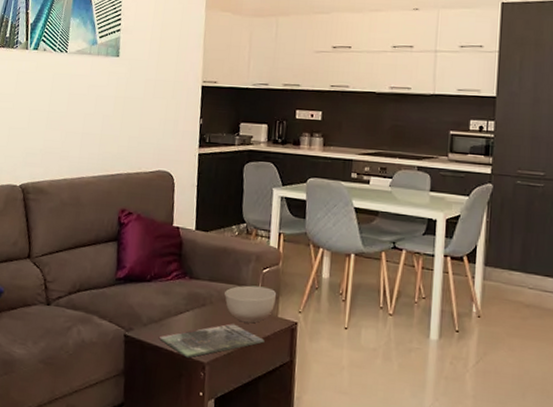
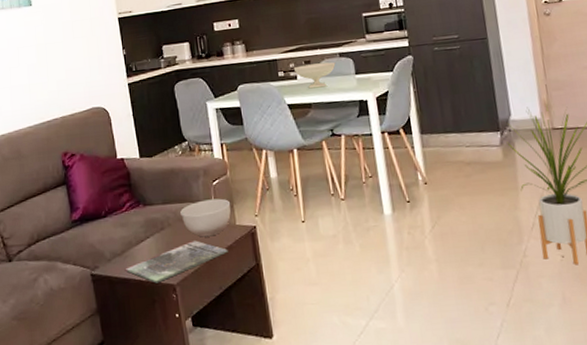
bowl: none [367,171,412,198] -> present [293,61,336,89]

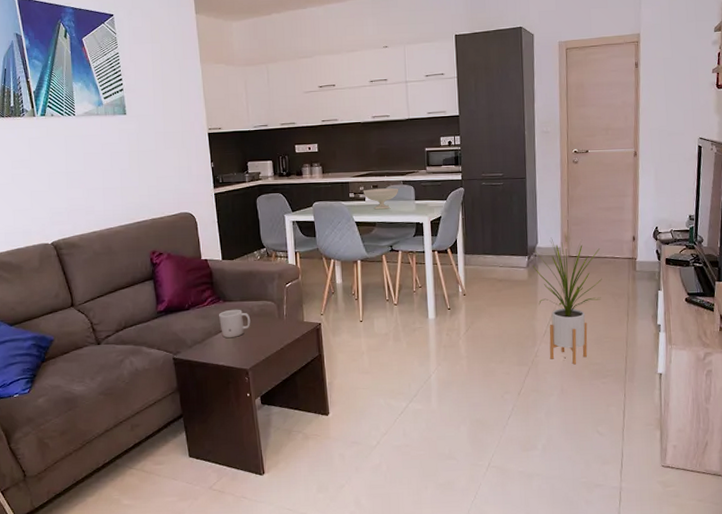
magazine: present [125,241,228,283] -> none [204,333,296,368]
mug: none [138,213,176,248] -> present [218,309,251,338]
bowl: present [180,198,231,237] -> none [256,298,301,331]

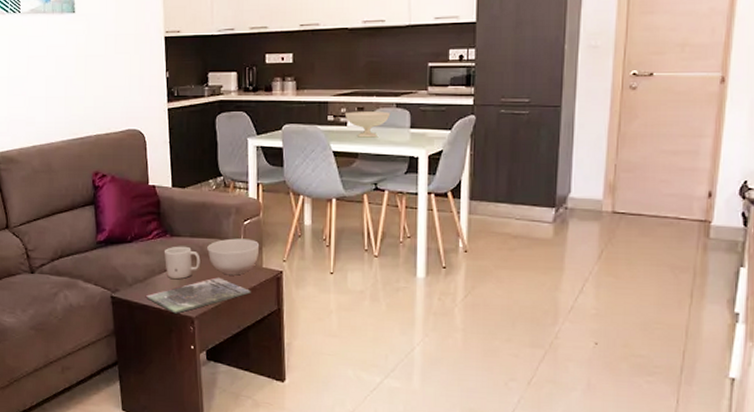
magazine: none [204,333,296,368] -> present [145,277,251,314]
bowl: none [256,298,301,331] -> present [207,238,260,276]
house plant: present [532,236,602,365] -> none [560,185,659,354]

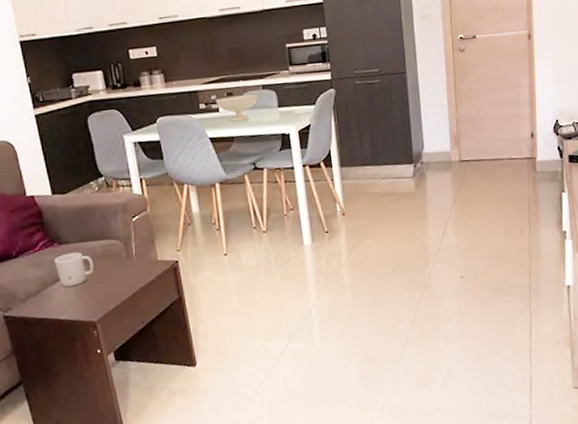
magazine: present [145,277,251,314] -> none [41,277,150,322]
bowl: present [207,238,260,276] -> none [98,234,152,274]

